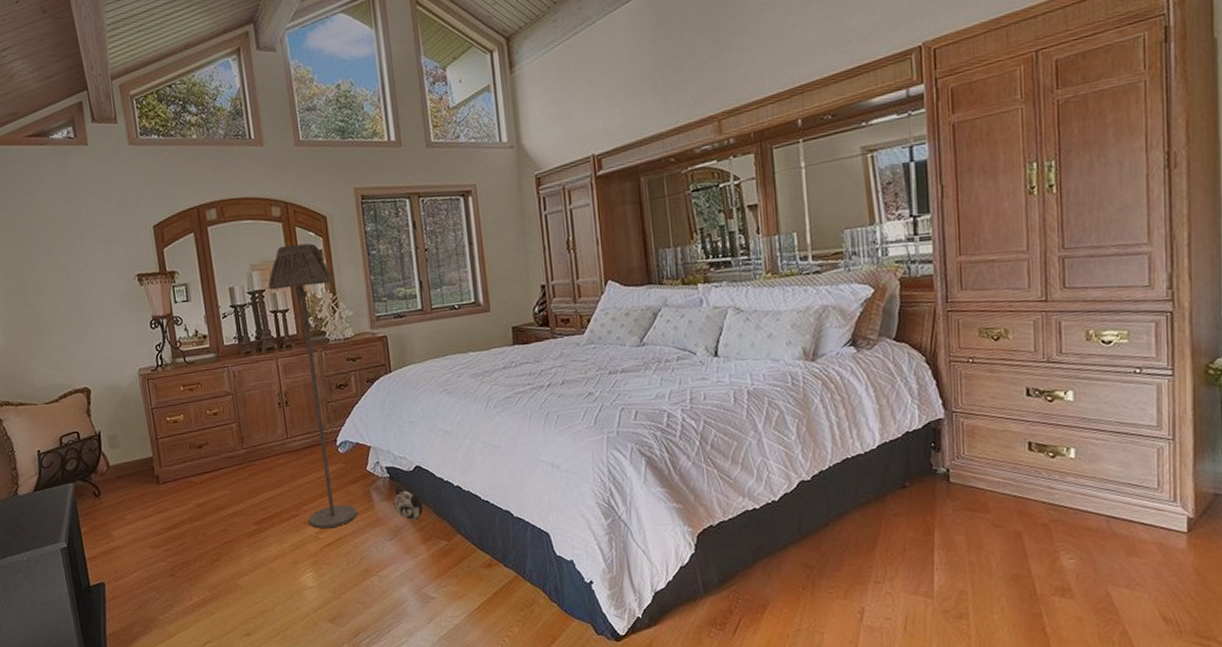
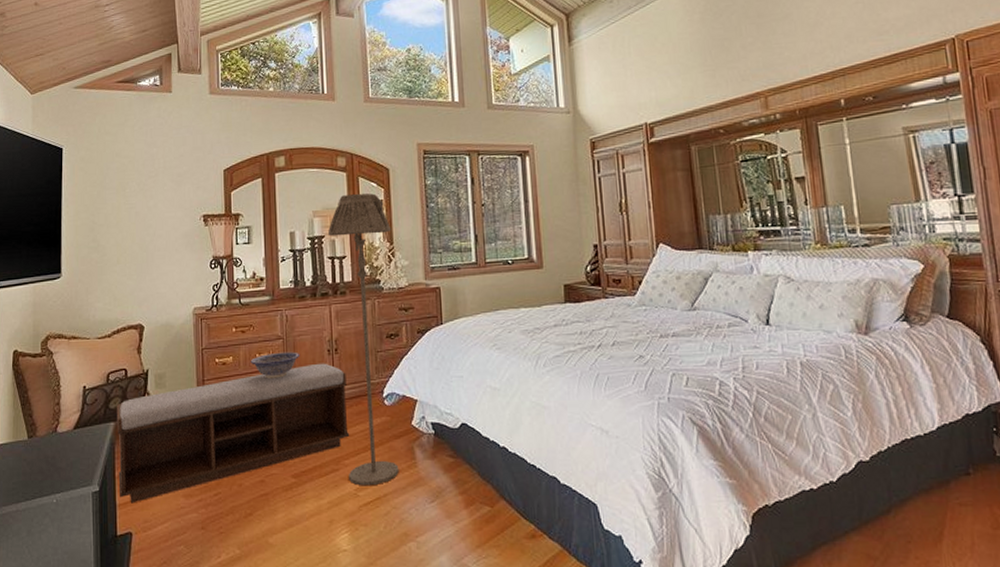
bench: none [73,416,307,557] -> present [116,363,350,504]
decorative bowl: none [201,406,251,434] -> present [250,351,301,379]
plush toy: present [393,484,423,520] -> none [437,441,467,482]

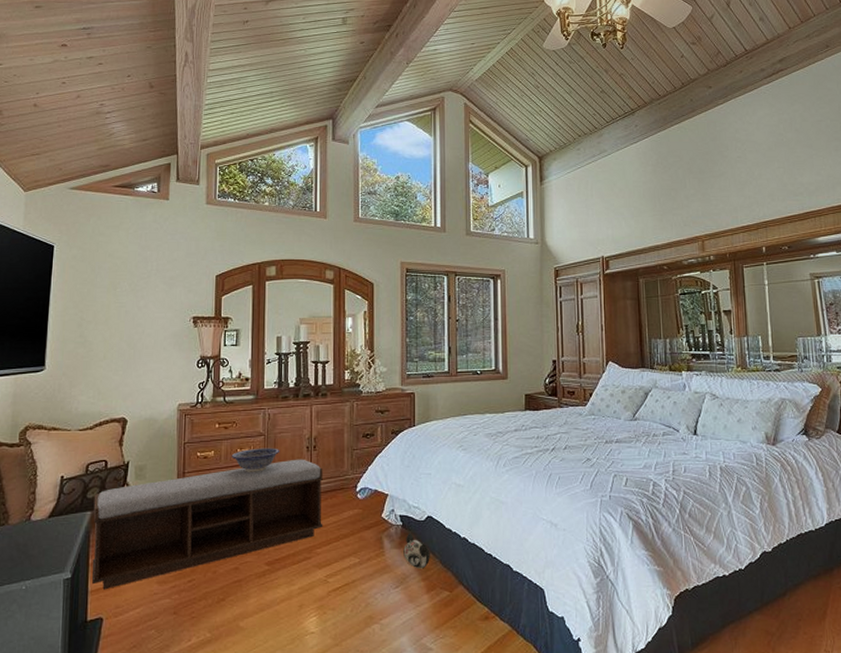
floor lamp: present [328,193,399,486] -> none [314,304,372,573]
plush toy: none [437,441,467,482] -> present [403,532,430,569]

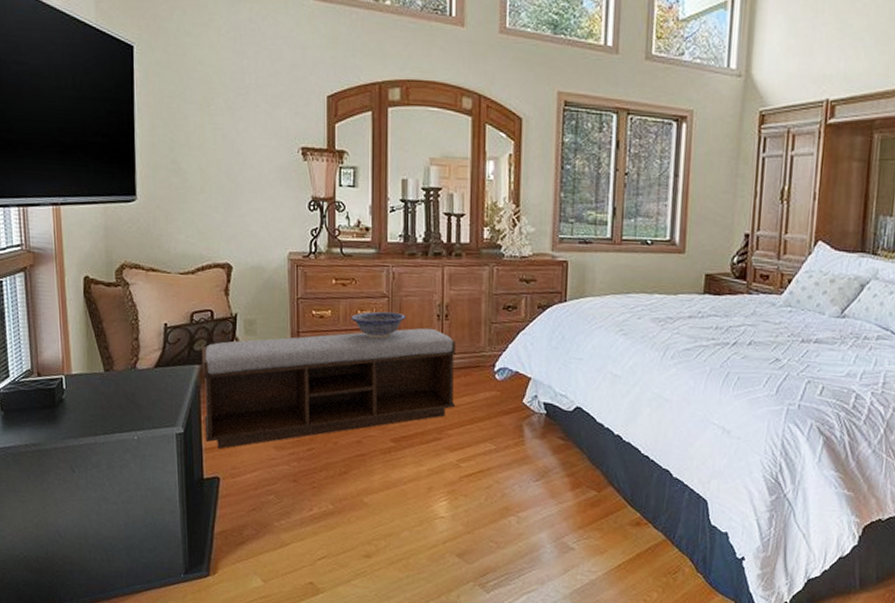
plush toy: present [403,532,430,569] -> none [546,423,577,464]

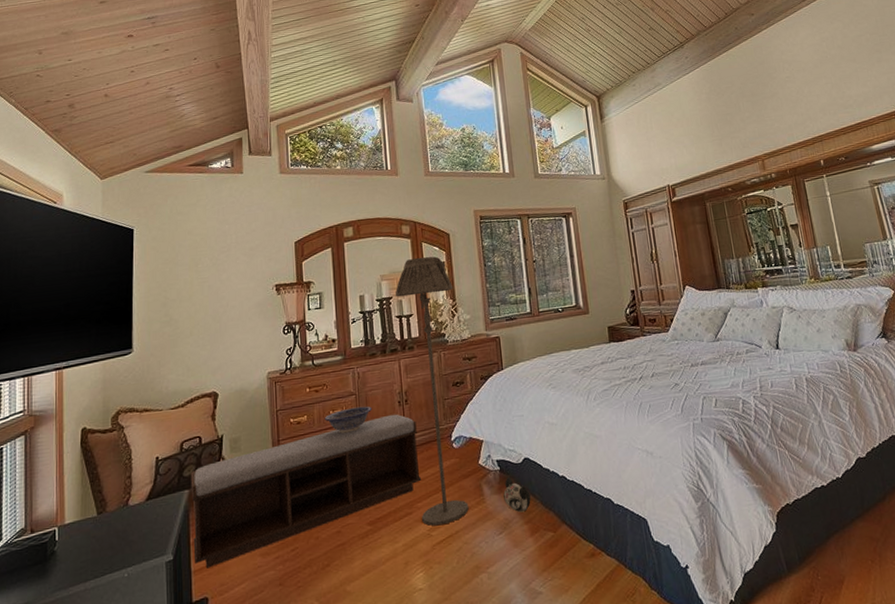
floor lamp: none [446,142,518,459] -> present [395,256,469,526]
plush toy: none [546,423,577,464] -> present [503,476,531,513]

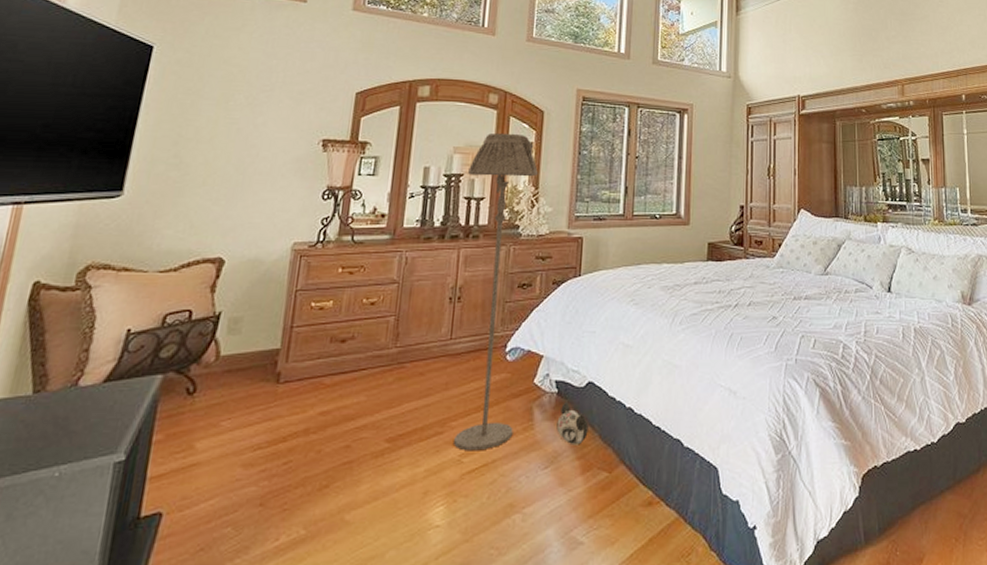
bench: present [190,414,422,569] -> none [153,312,467,476]
decorative bowl: present [324,406,373,434] -> none [354,298,417,327]

